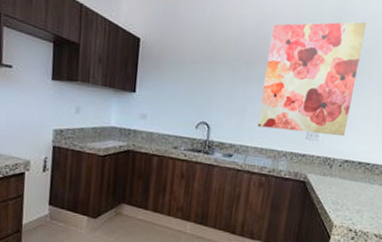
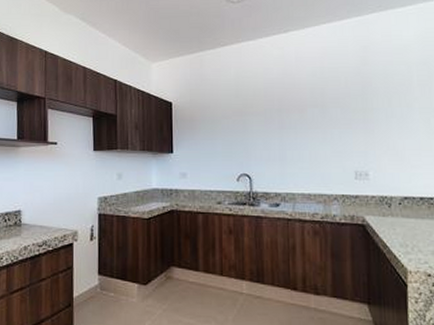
wall art: present [258,22,367,137] -> none [298,58,398,173]

